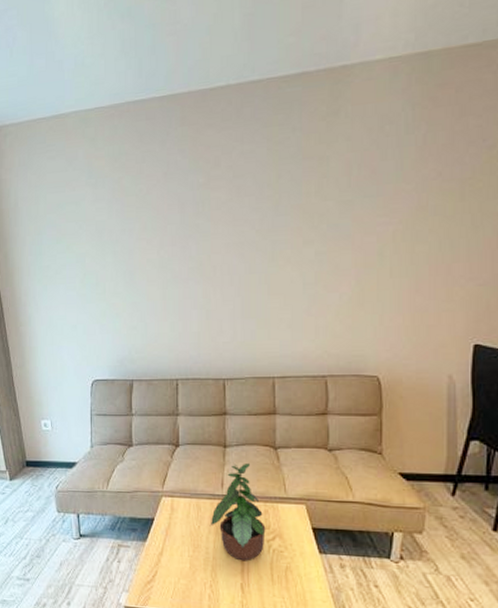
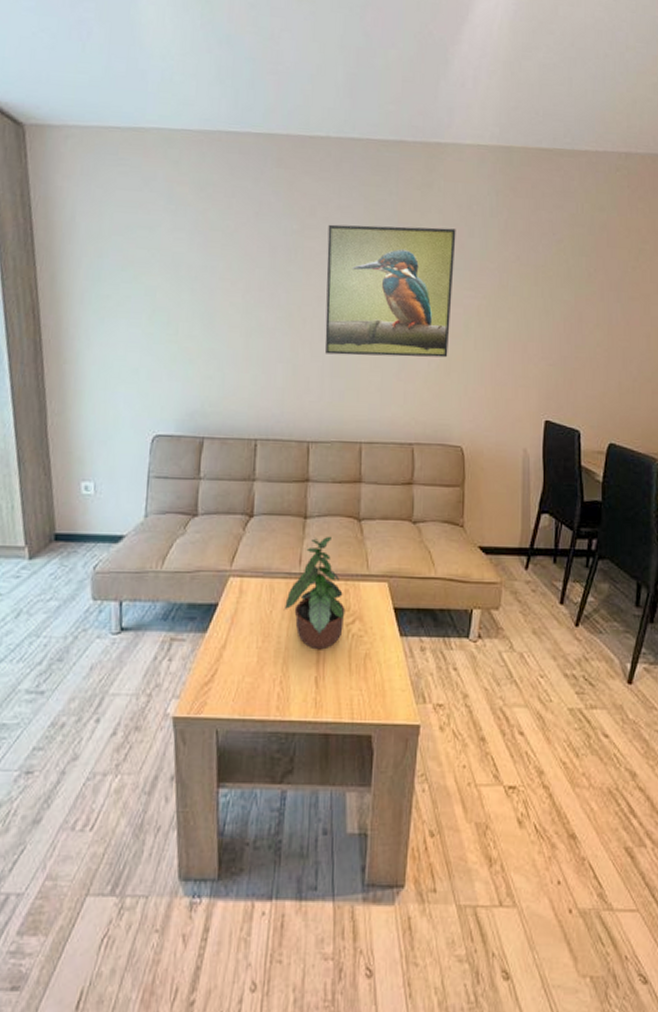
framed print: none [233,154,367,297] -> present [325,224,456,358]

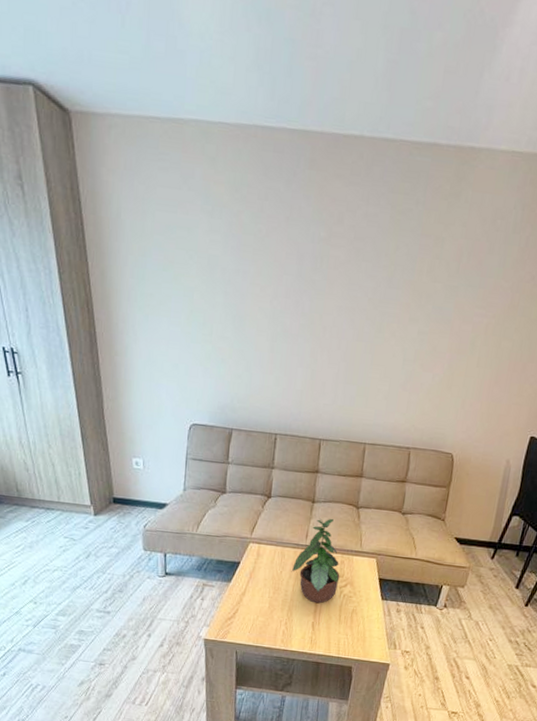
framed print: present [325,224,456,358] -> none [341,233,477,373]

